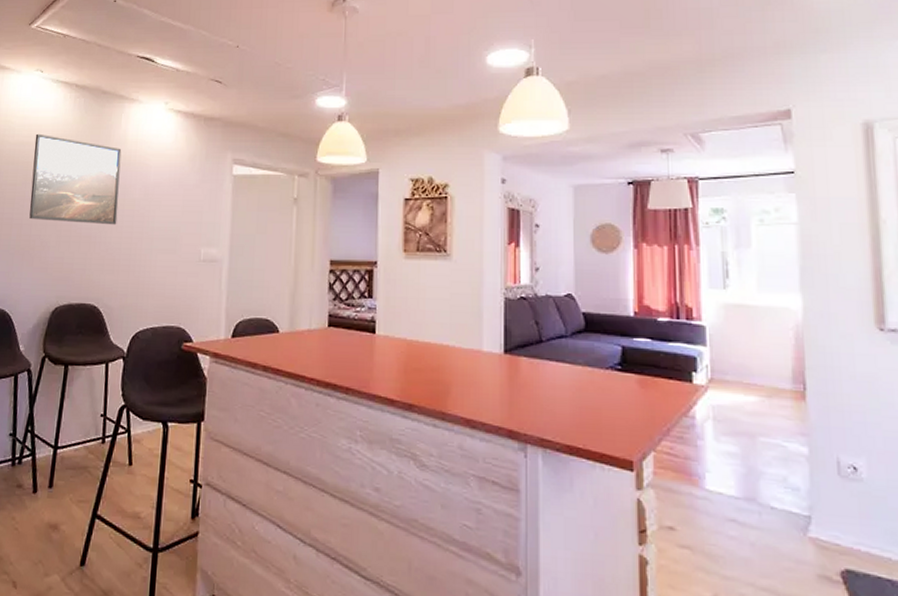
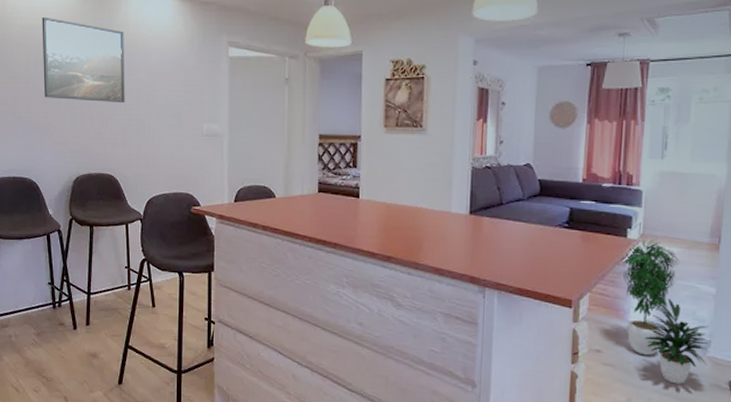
potted plant: none [688,381,811,575] -> present [620,236,709,384]

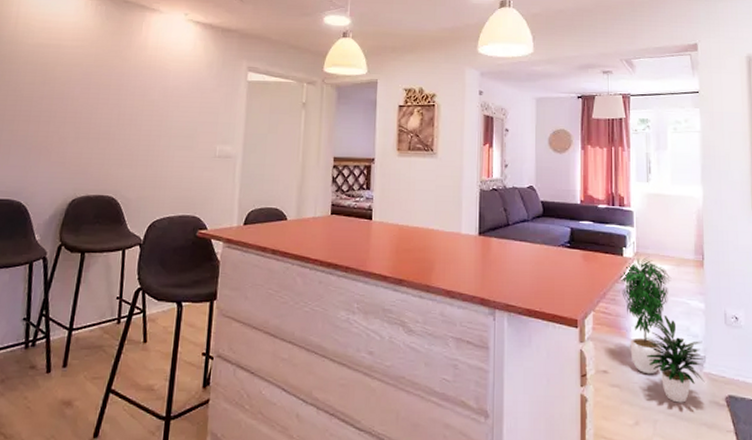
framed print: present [42,16,125,104] -> none [48,36,142,124]

